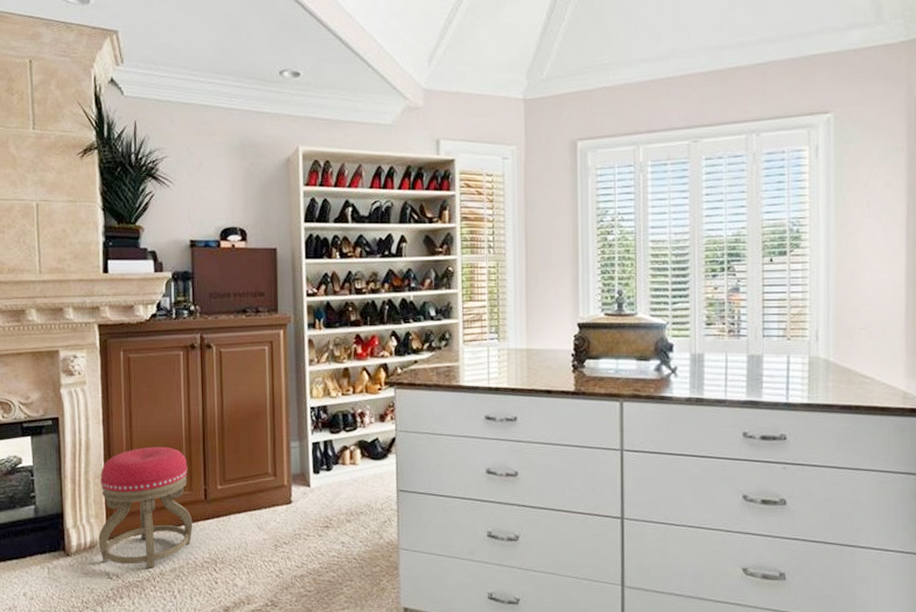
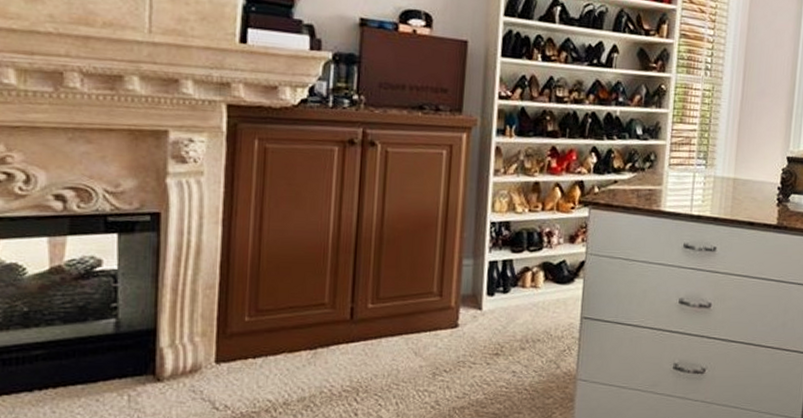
stool: present [98,446,193,569] -> none [203,255,333,397]

